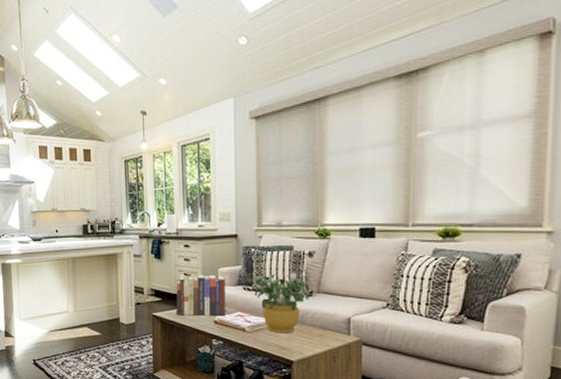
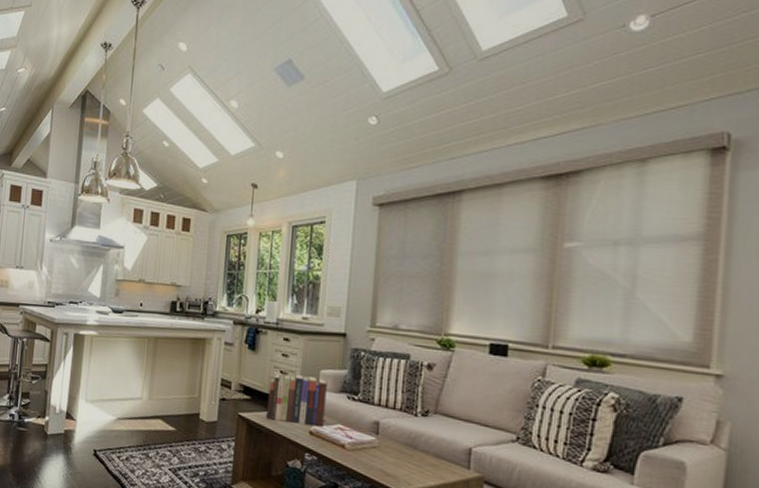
potted flower: present [251,272,310,333] -> none [356,383,427,458]

